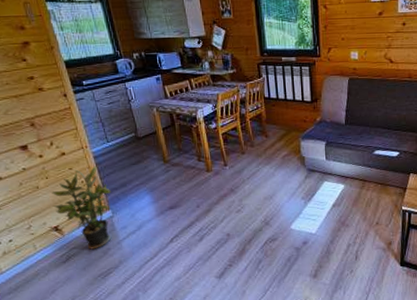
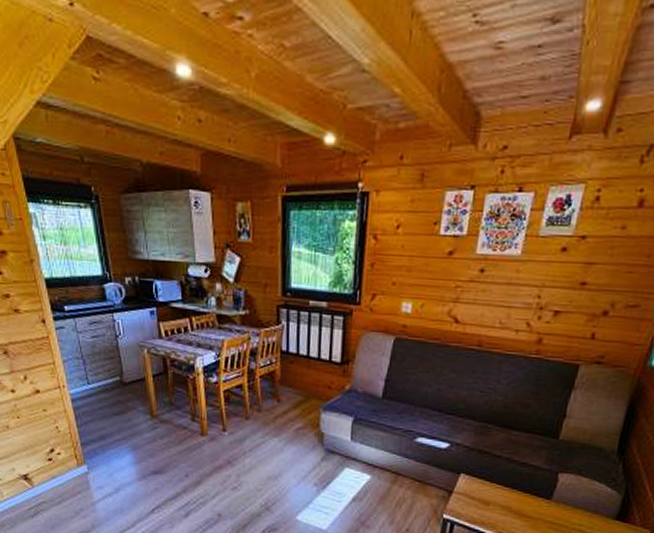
potted plant: present [51,166,112,250] -> none [22,410,89,508]

